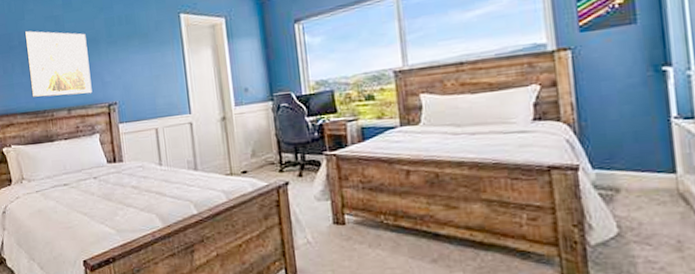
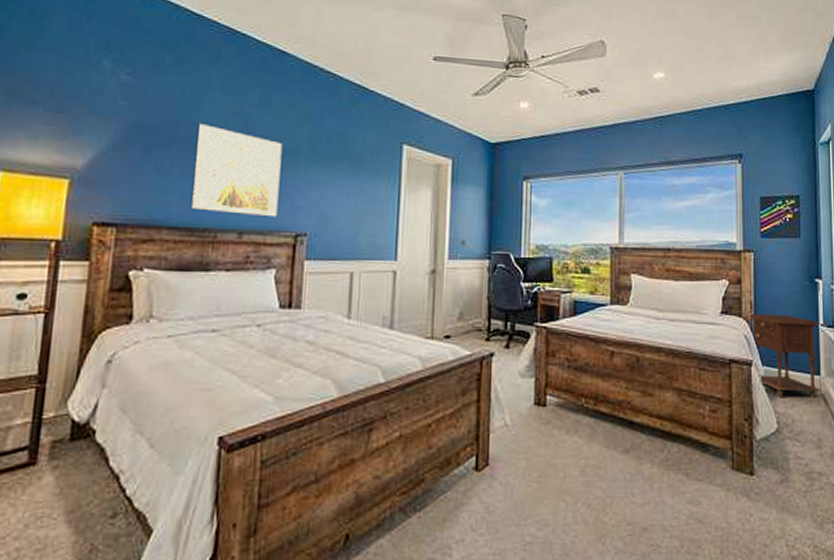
nightstand: none [569,111,677,201] -> present [748,313,820,398]

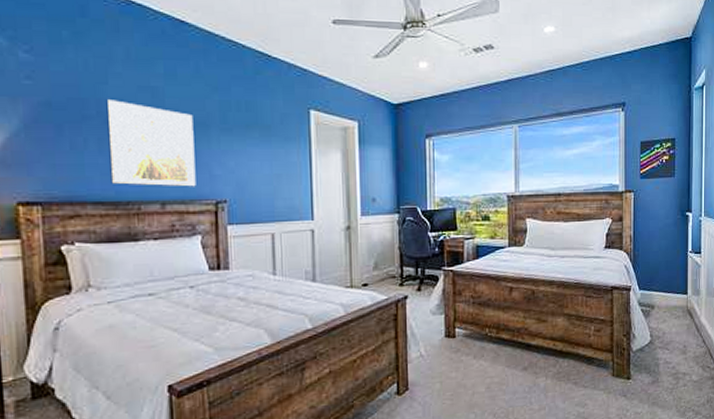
nightstand: present [748,313,820,398] -> none [628,245,688,316]

